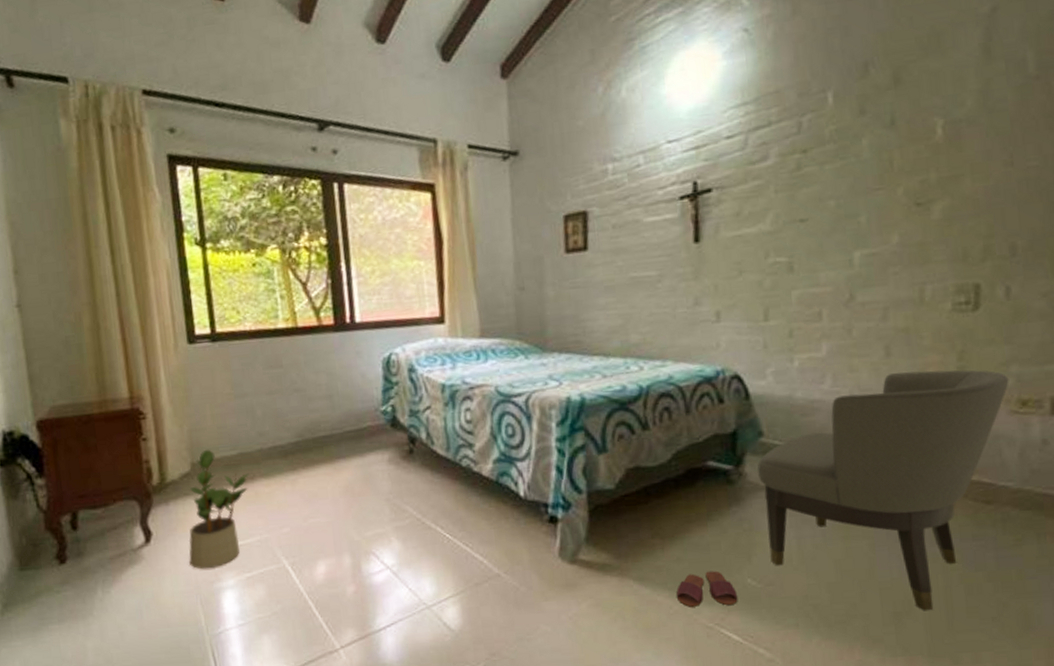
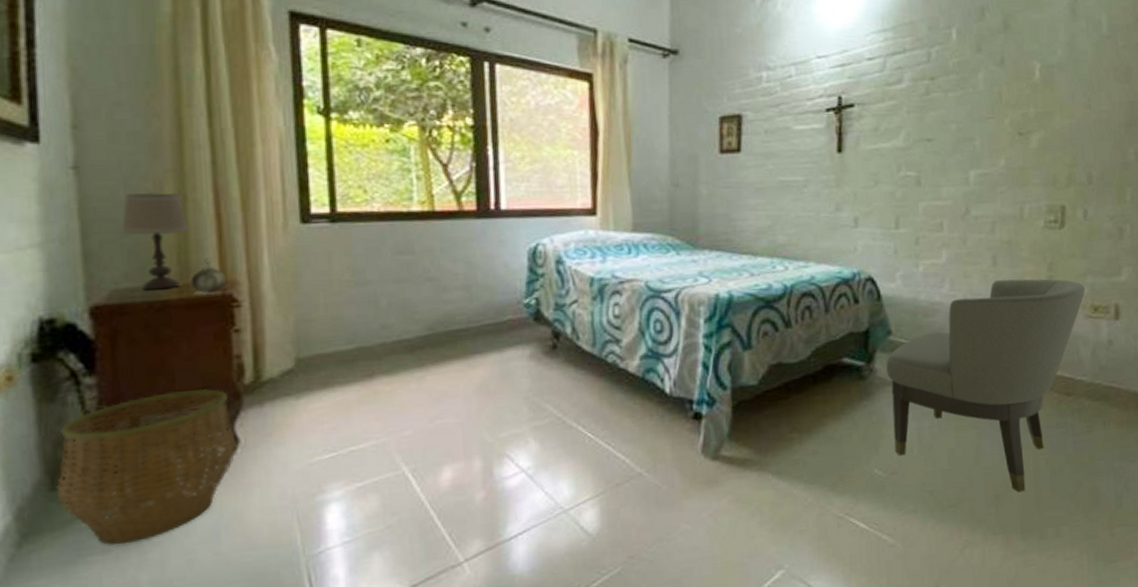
basket: none [23,488,152,617] -> present [56,388,238,545]
table lamp: none [54,323,103,406] -> present [120,193,189,291]
alarm clock: none [106,377,134,410] -> present [190,257,227,295]
potted plant: present [188,449,249,569] -> none [286,342,367,480]
slippers: present [676,570,738,607] -> none [811,462,866,499]

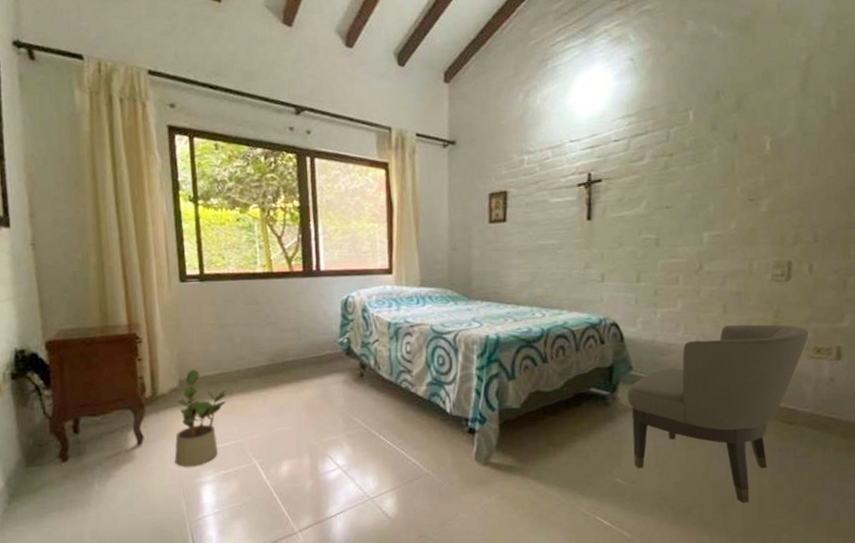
basket: present [56,388,238,545] -> none [29,400,143,506]
table lamp: present [120,193,189,291] -> none [63,261,106,331]
alarm clock: present [190,257,227,295] -> none [108,307,132,334]
potted plant: none [286,342,367,480] -> present [174,369,228,467]

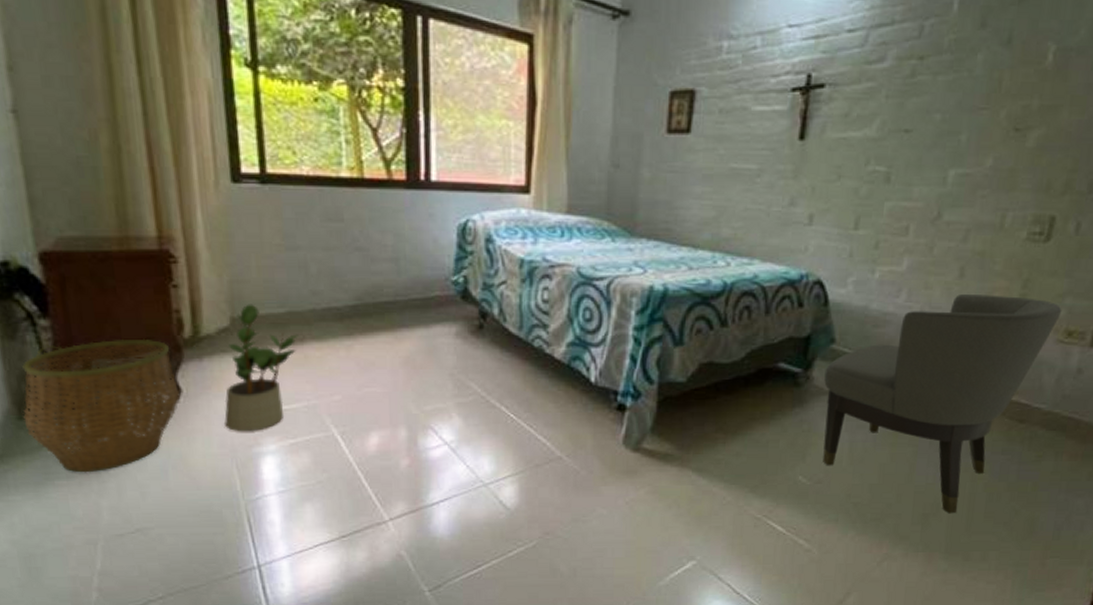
basket: none [29,400,143,506] -> present [22,338,181,473]

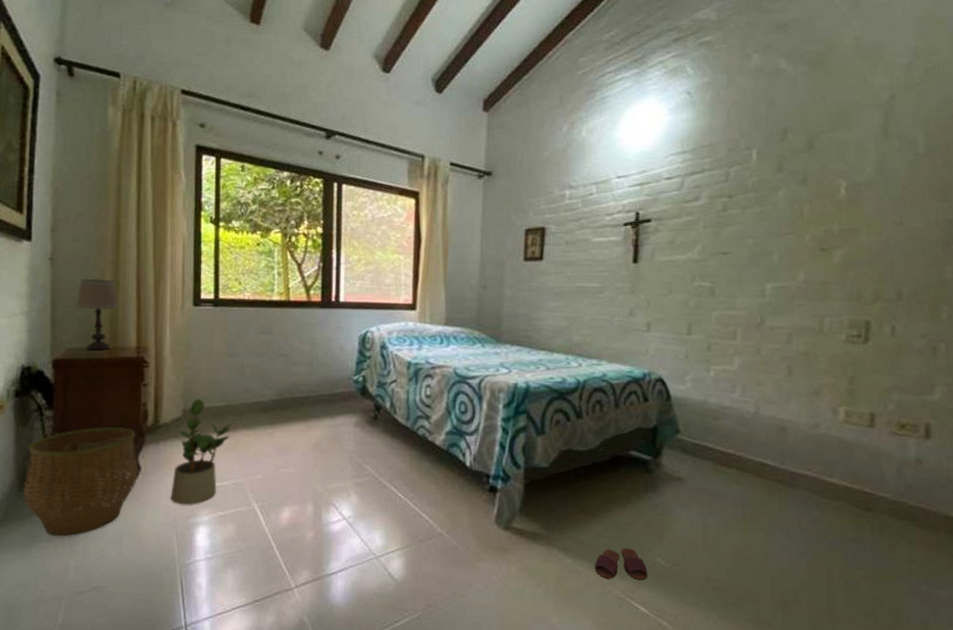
table lamp: none [61,142,125,240] -> present [75,279,119,350]
slippers: none [731,467,788,500] -> present [595,548,648,581]
chair: present [823,295,1062,514] -> none [673,390,891,601]

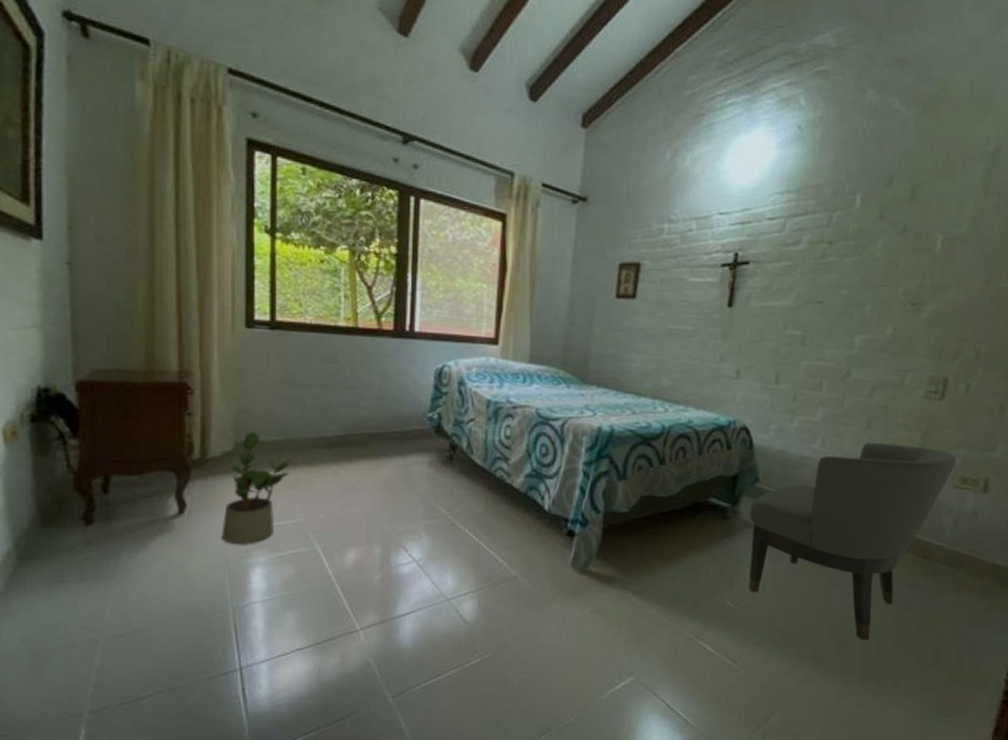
basket: present [23,426,140,537] -> none [46,459,185,577]
table lamp: present [75,279,119,350] -> none [102,289,156,373]
slippers: present [595,548,648,581] -> none [667,591,717,622]
chair: none [673,390,891,601] -> present [749,443,957,641]

